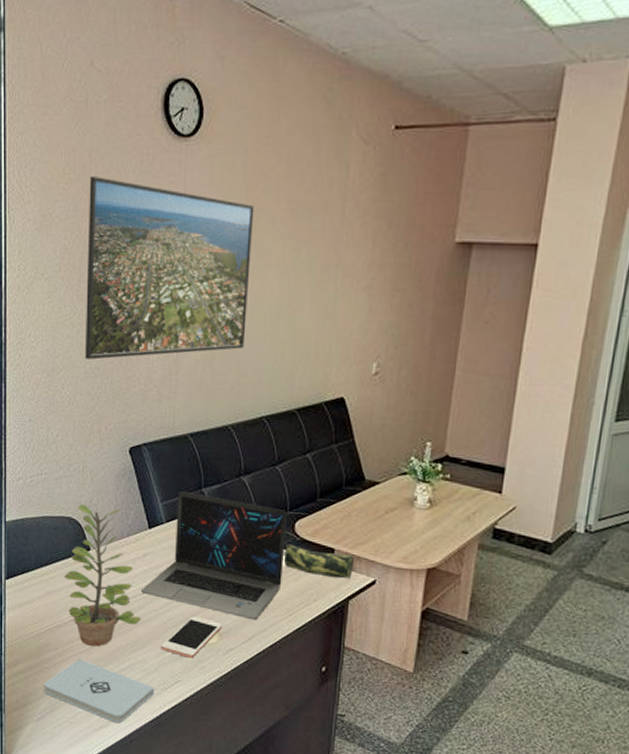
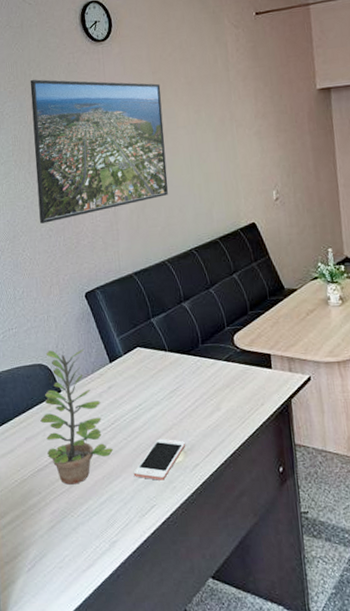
notepad: present [44,658,155,724] -> none [31,499,134,560]
laptop: present [141,491,287,621] -> none [110,324,231,433]
pencil case: present [283,543,355,579] -> none [228,356,290,381]

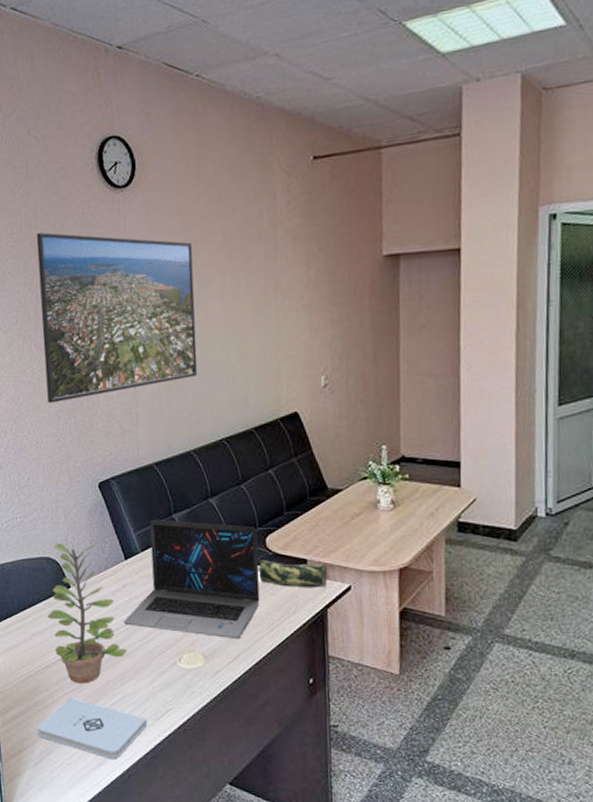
notepad: none [31,499,134,560] -> present [38,697,148,760]
laptop: none [110,324,231,433] -> present [124,520,260,640]
cell phone: present [133,438,186,480] -> none [148,641,207,685]
pencil case: none [228,356,290,381] -> present [258,559,328,588]

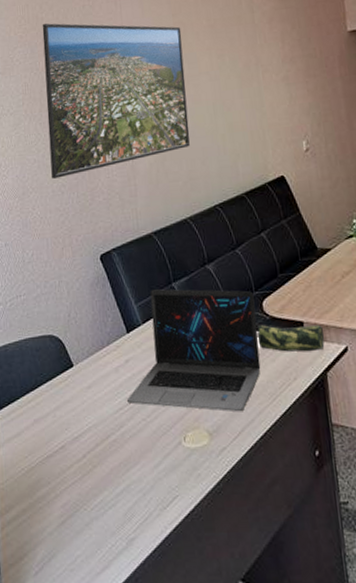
notepad: present [38,697,148,760] -> none [39,490,154,561]
plant: present [47,543,128,683] -> none [50,317,132,473]

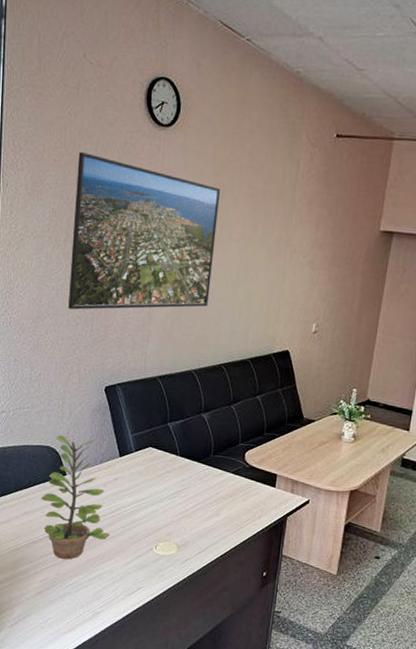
plant: none [50,317,132,473] -> present [41,435,111,560]
laptop: present [127,289,261,412] -> none [111,425,239,535]
pencil case: present [257,324,325,352] -> none [234,469,293,499]

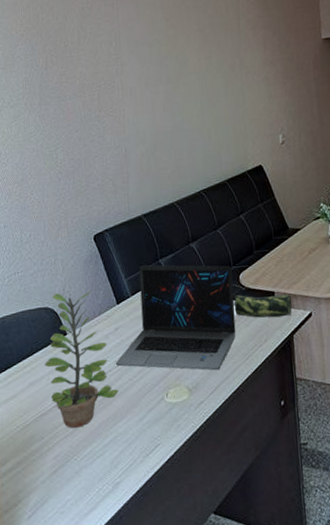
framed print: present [68,152,221,310] -> none [42,23,179,166]
laptop: none [111,425,239,535] -> present [116,265,236,371]
pencil case: none [234,469,293,499] -> present [234,294,293,318]

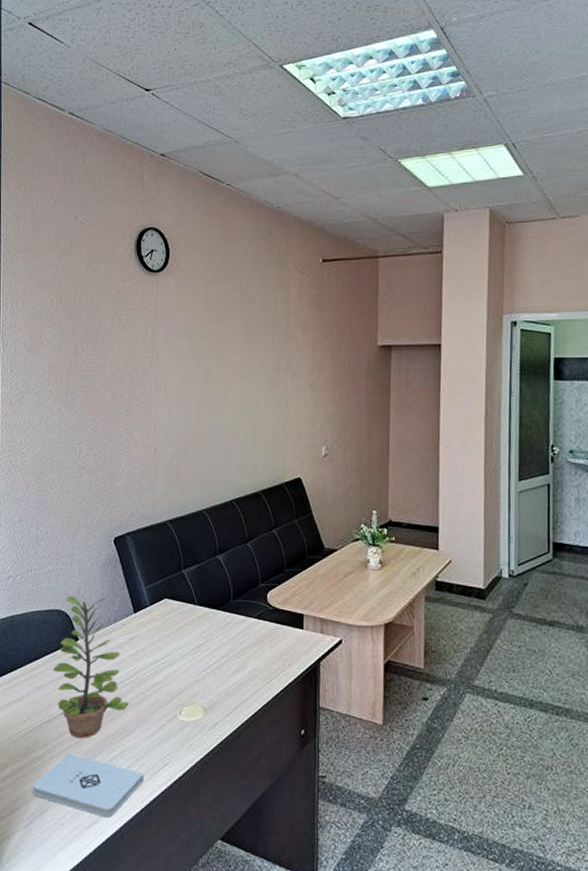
notepad: none [33,443,138,503] -> present [33,753,144,818]
laptop: present [116,265,236,371] -> none [129,575,260,692]
pencil case: present [234,294,293,318] -> none [259,613,322,642]

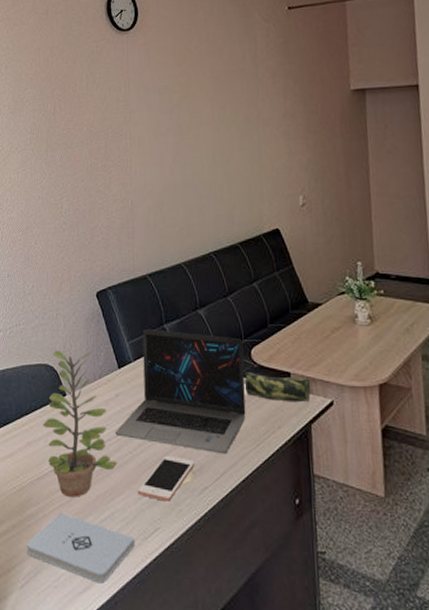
laptop: none [129,575,260,692] -> present [116,330,246,454]
cell phone: none [148,694,207,738] -> present [137,455,195,502]
pencil case: none [259,613,322,642] -> present [244,371,311,403]

